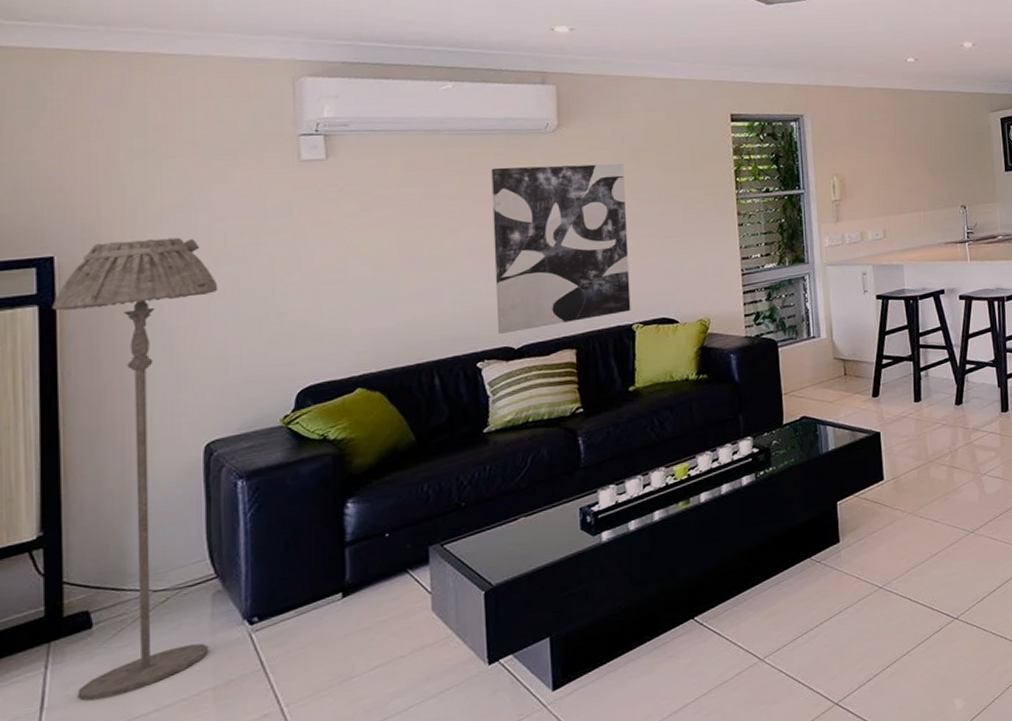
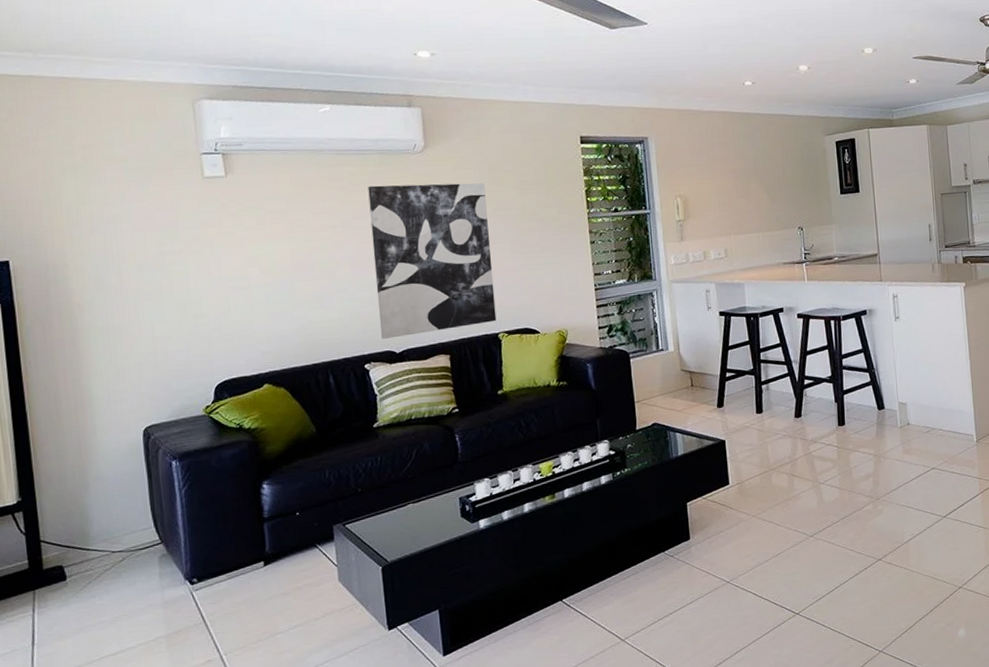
floor lamp: present [51,237,218,701] -> none [11,246,160,640]

